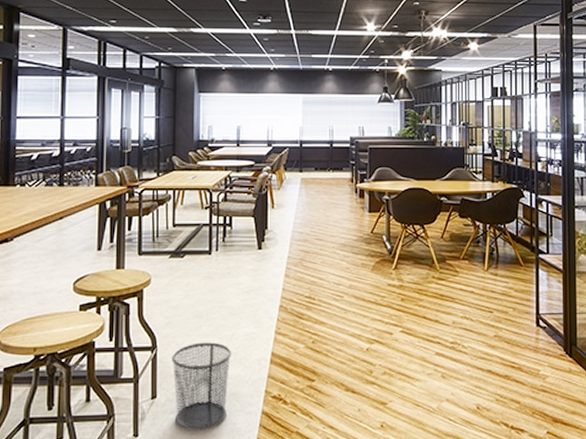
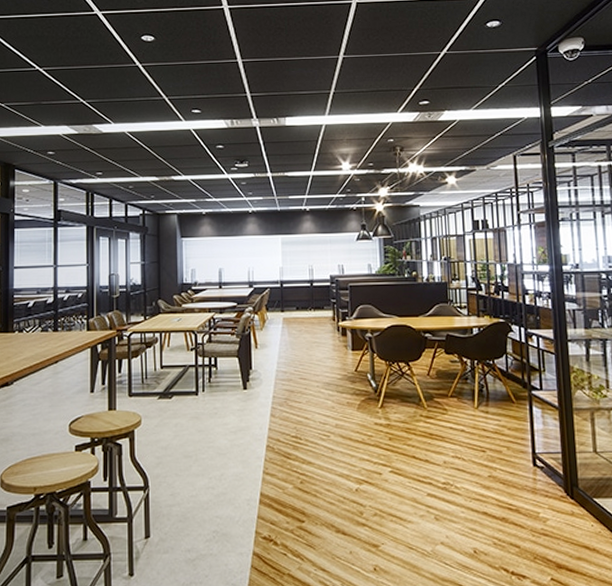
waste bin: present [172,342,231,430] -> none [163,482,221,570]

